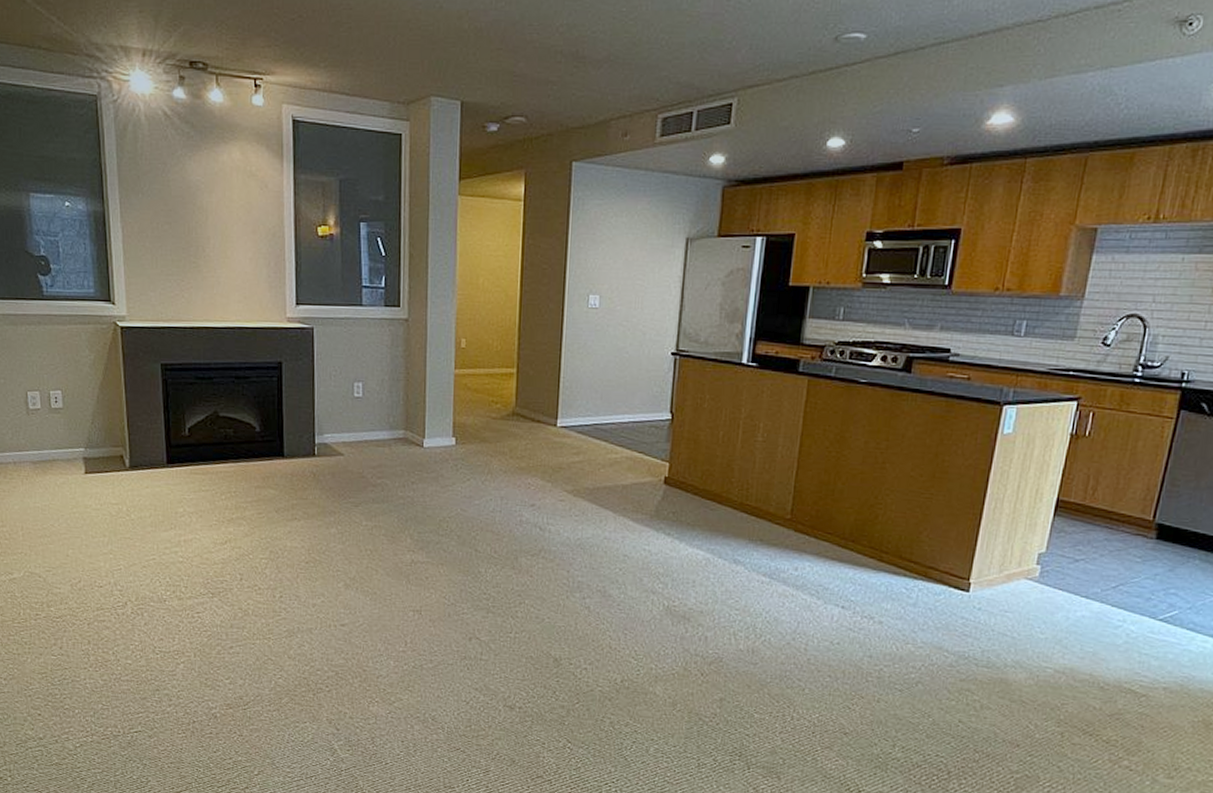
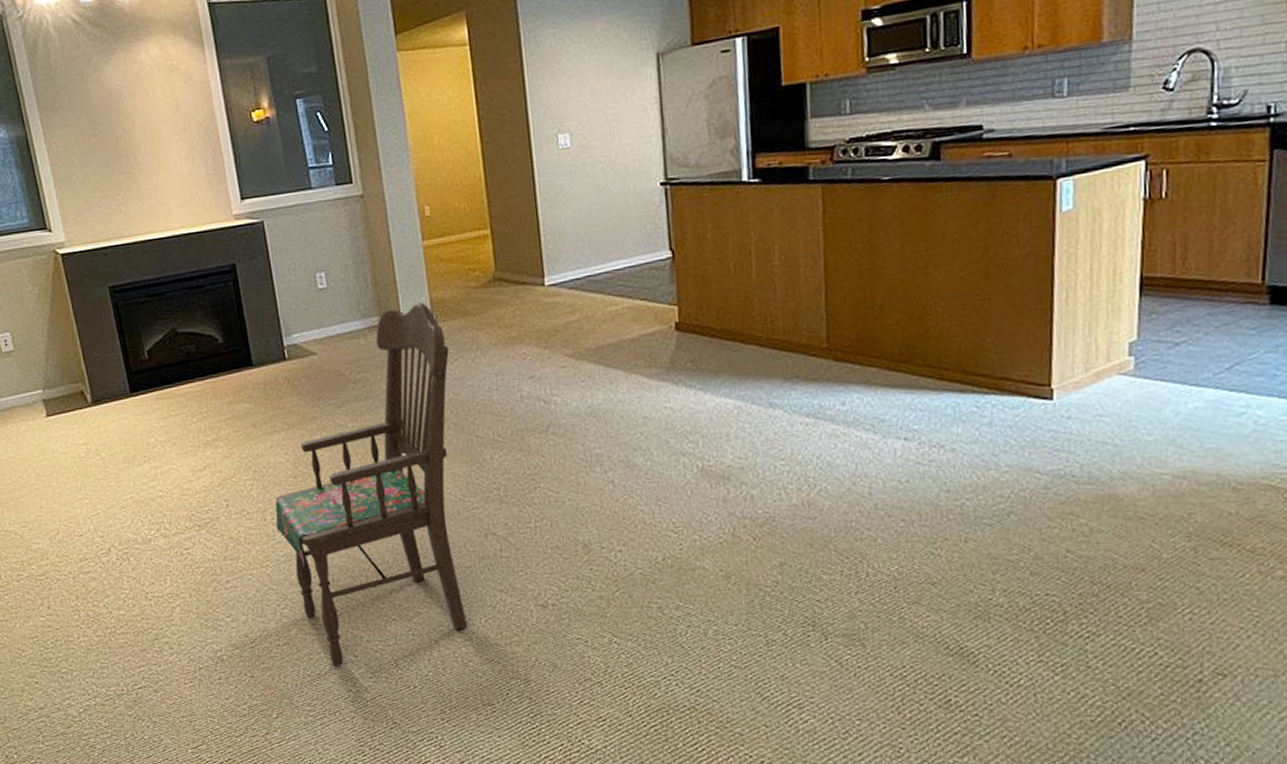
dining chair: none [283,423,463,736] -> present [274,301,468,666]

